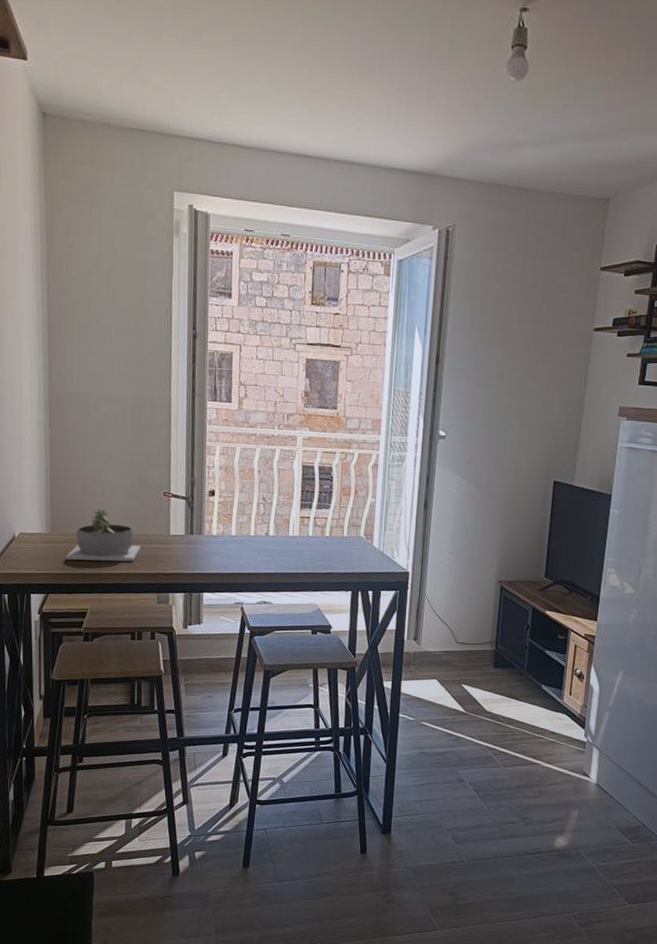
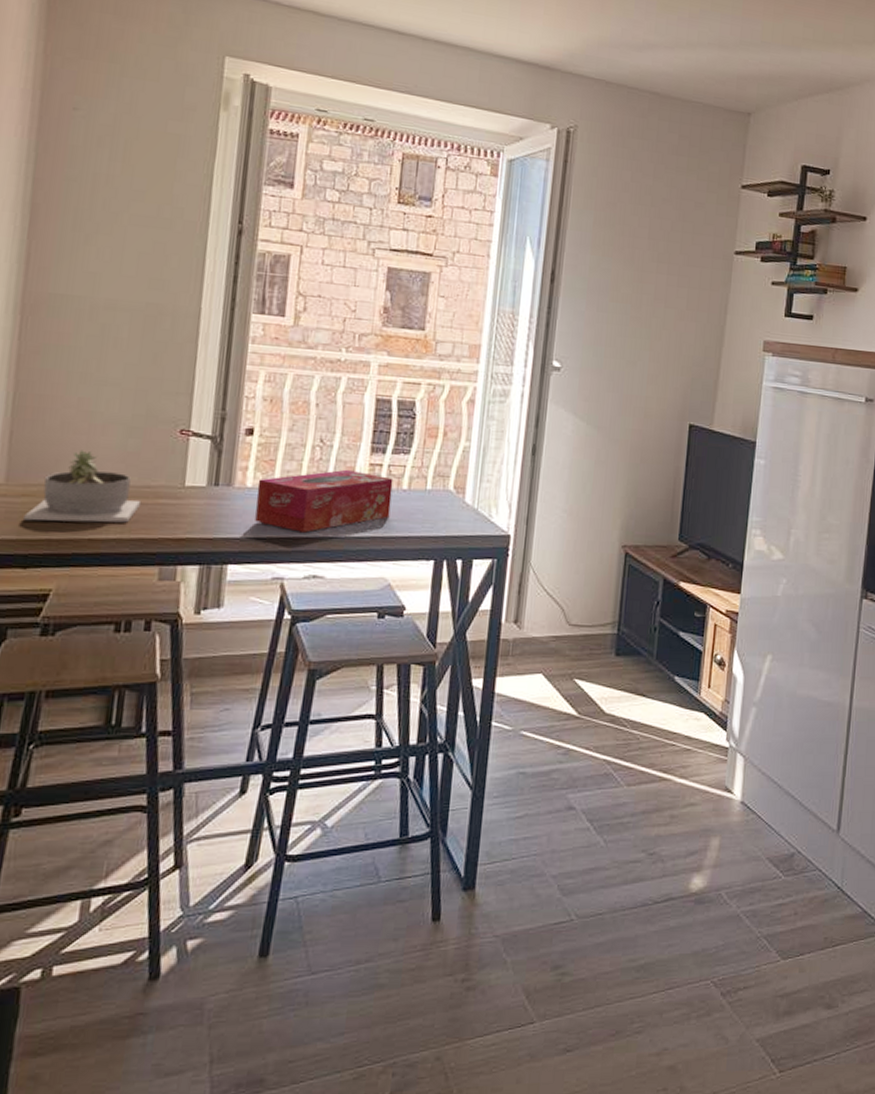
tissue box: none [220,521,318,569] -> present [255,469,394,533]

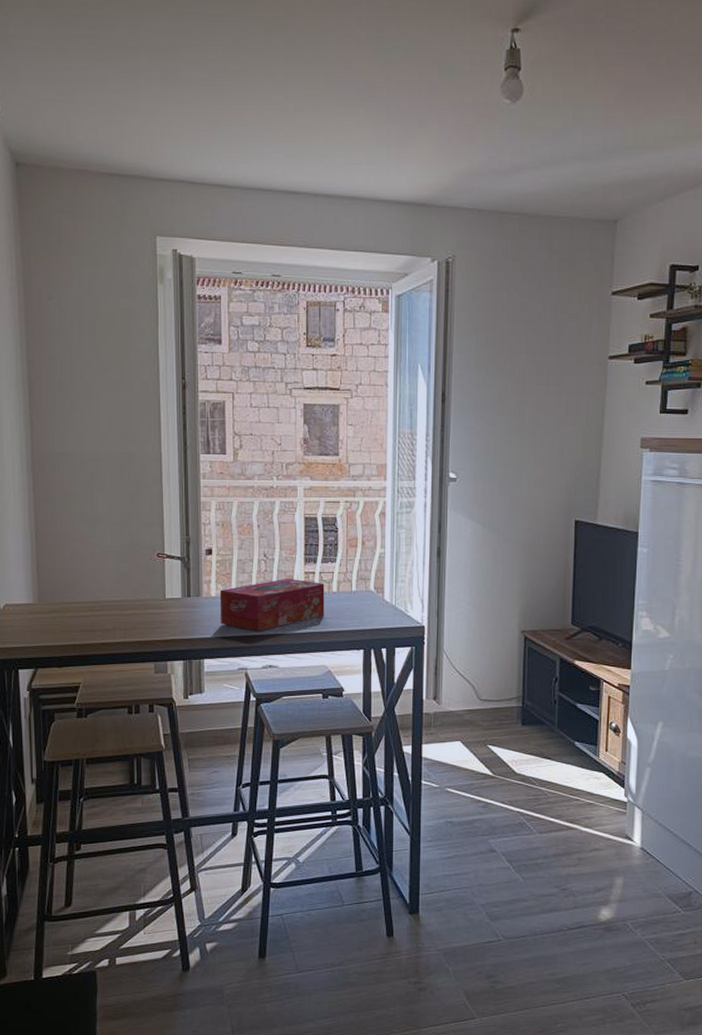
succulent planter: present [24,450,142,523] -> none [55,574,136,631]

